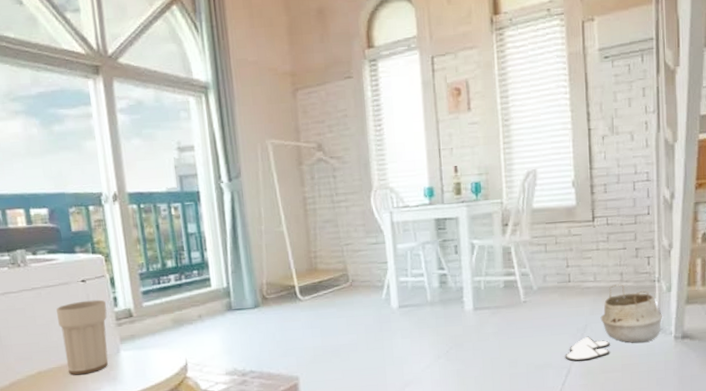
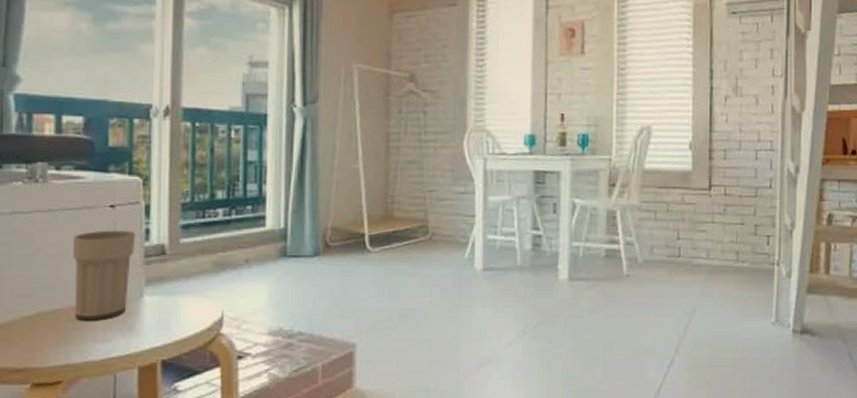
slippers: present [565,336,610,362] -> none [668,322,720,351]
woven basket: present [600,284,662,343] -> none [711,264,780,334]

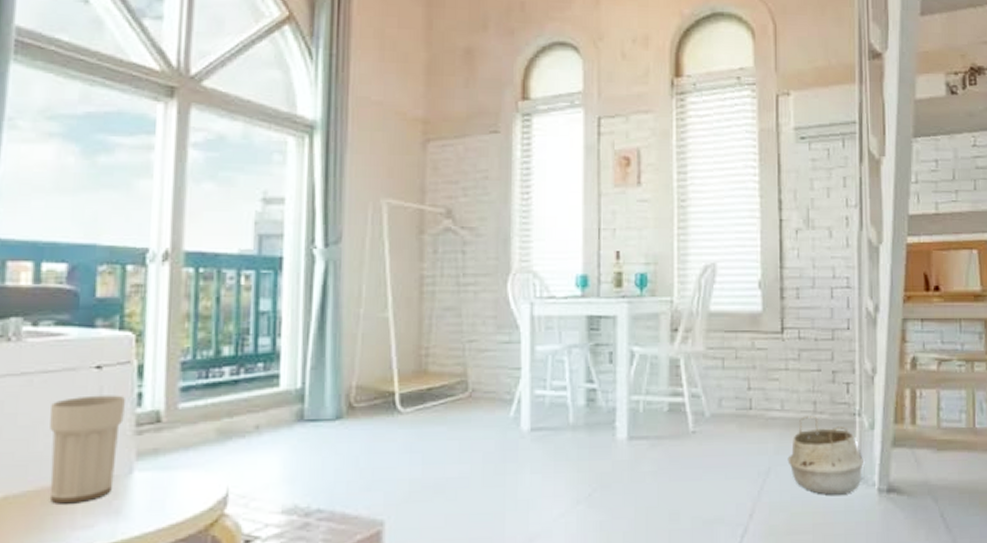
woven basket: none [711,264,780,334] -> present [787,416,863,495]

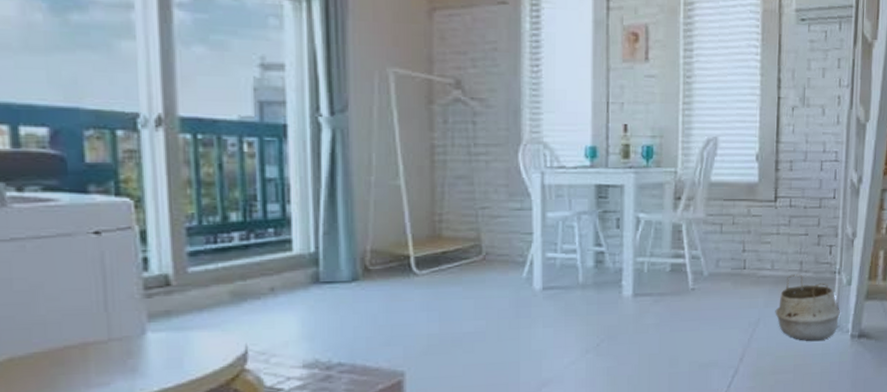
cup: present [49,395,125,504] -> none [49,260,130,364]

